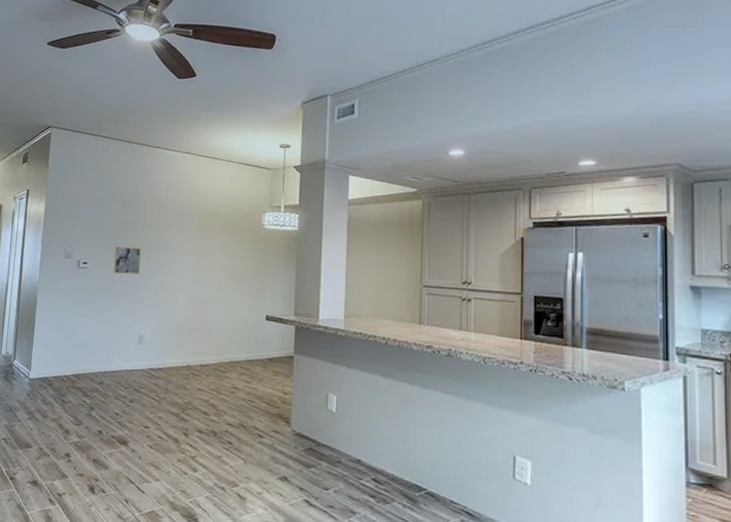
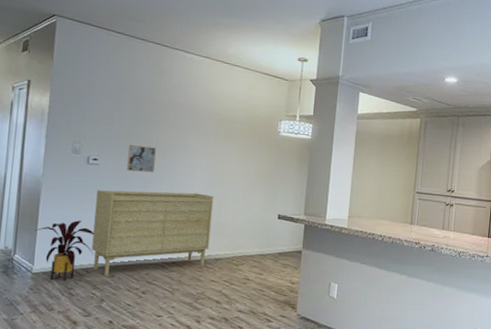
house plant: none [32,325,85,387] -> present [35,220,94,281]
sideboard: none [82,293,198,383] -> present [91,190,214,276]

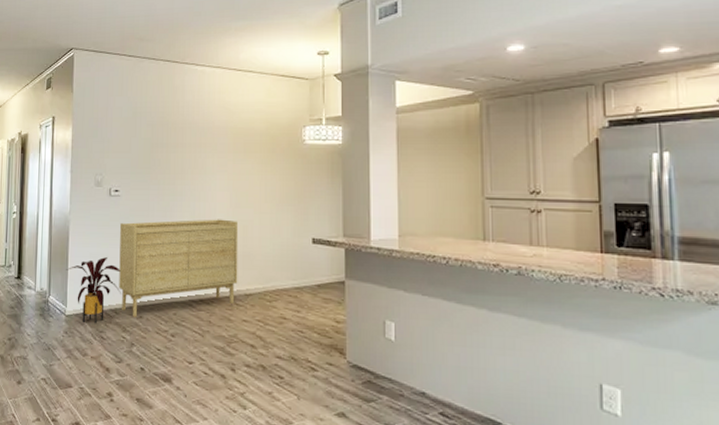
wall art: present [127,145,156,173] -> none [146,172,174,200]

